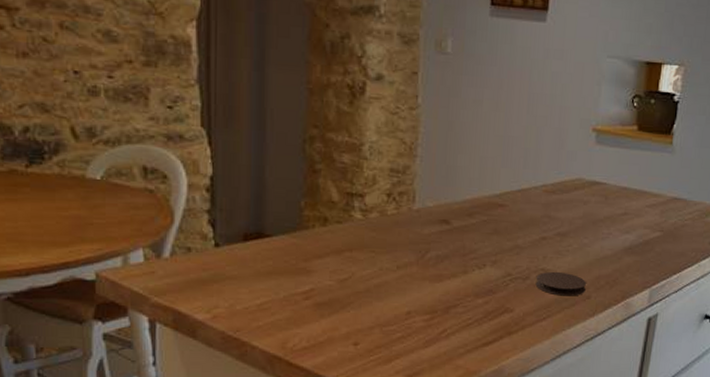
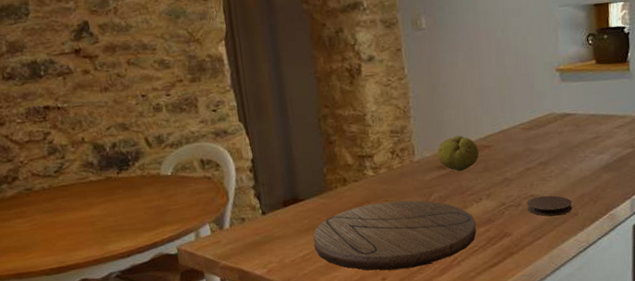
cutting board: none [276,252,474,335] -> present [313,200,476,271]
fruit: none [442,187,492,229] -> present [437,135,480,171]

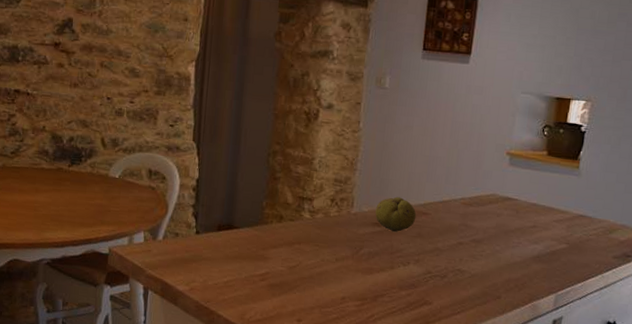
cutting board: present [313,200,476,271] -> none [239,245,399,316]
coaster: present [527,195,573,216] -> none [452,272,498,295]

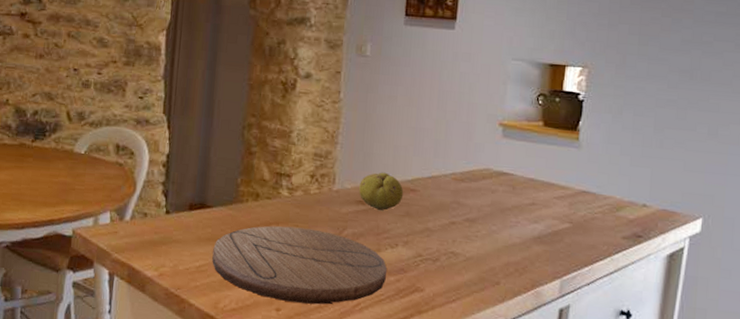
cutting board: none [239,245,399,316] -> present [212,225,387,305]

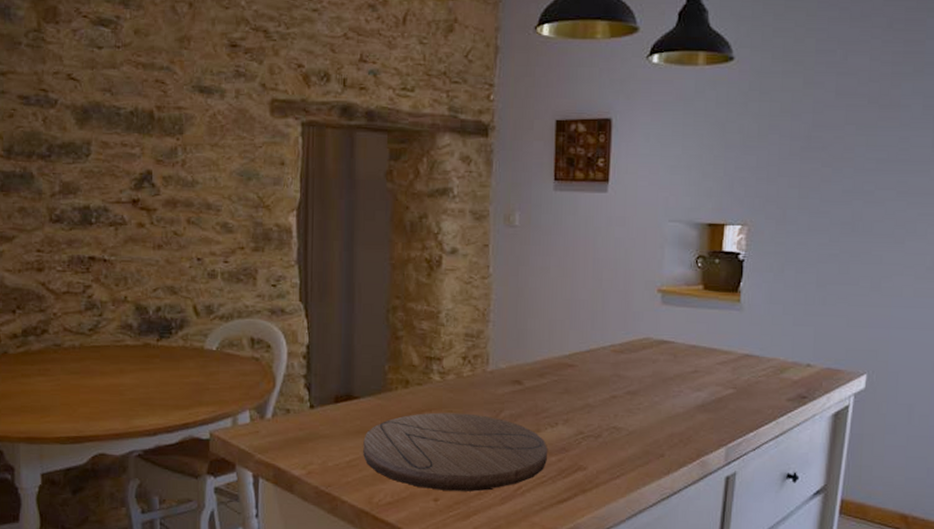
fruit: present [359,172,404,211] -> none [514,349,562,389]

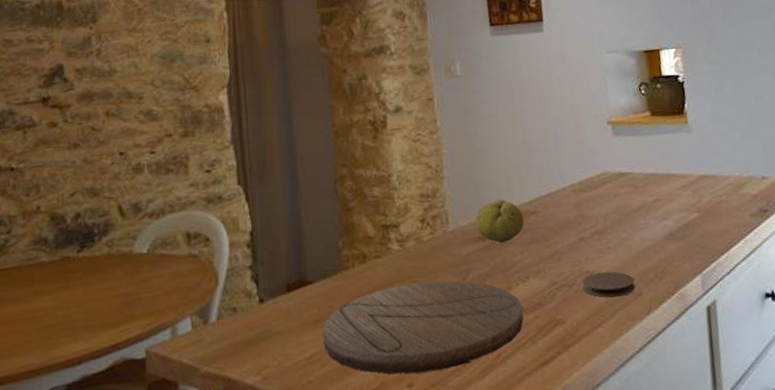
fruit: none [514,349,562,389] -> present [475,199,525,243]
coaster: none [607,429,660,454] -> present [582,271,635,298]

